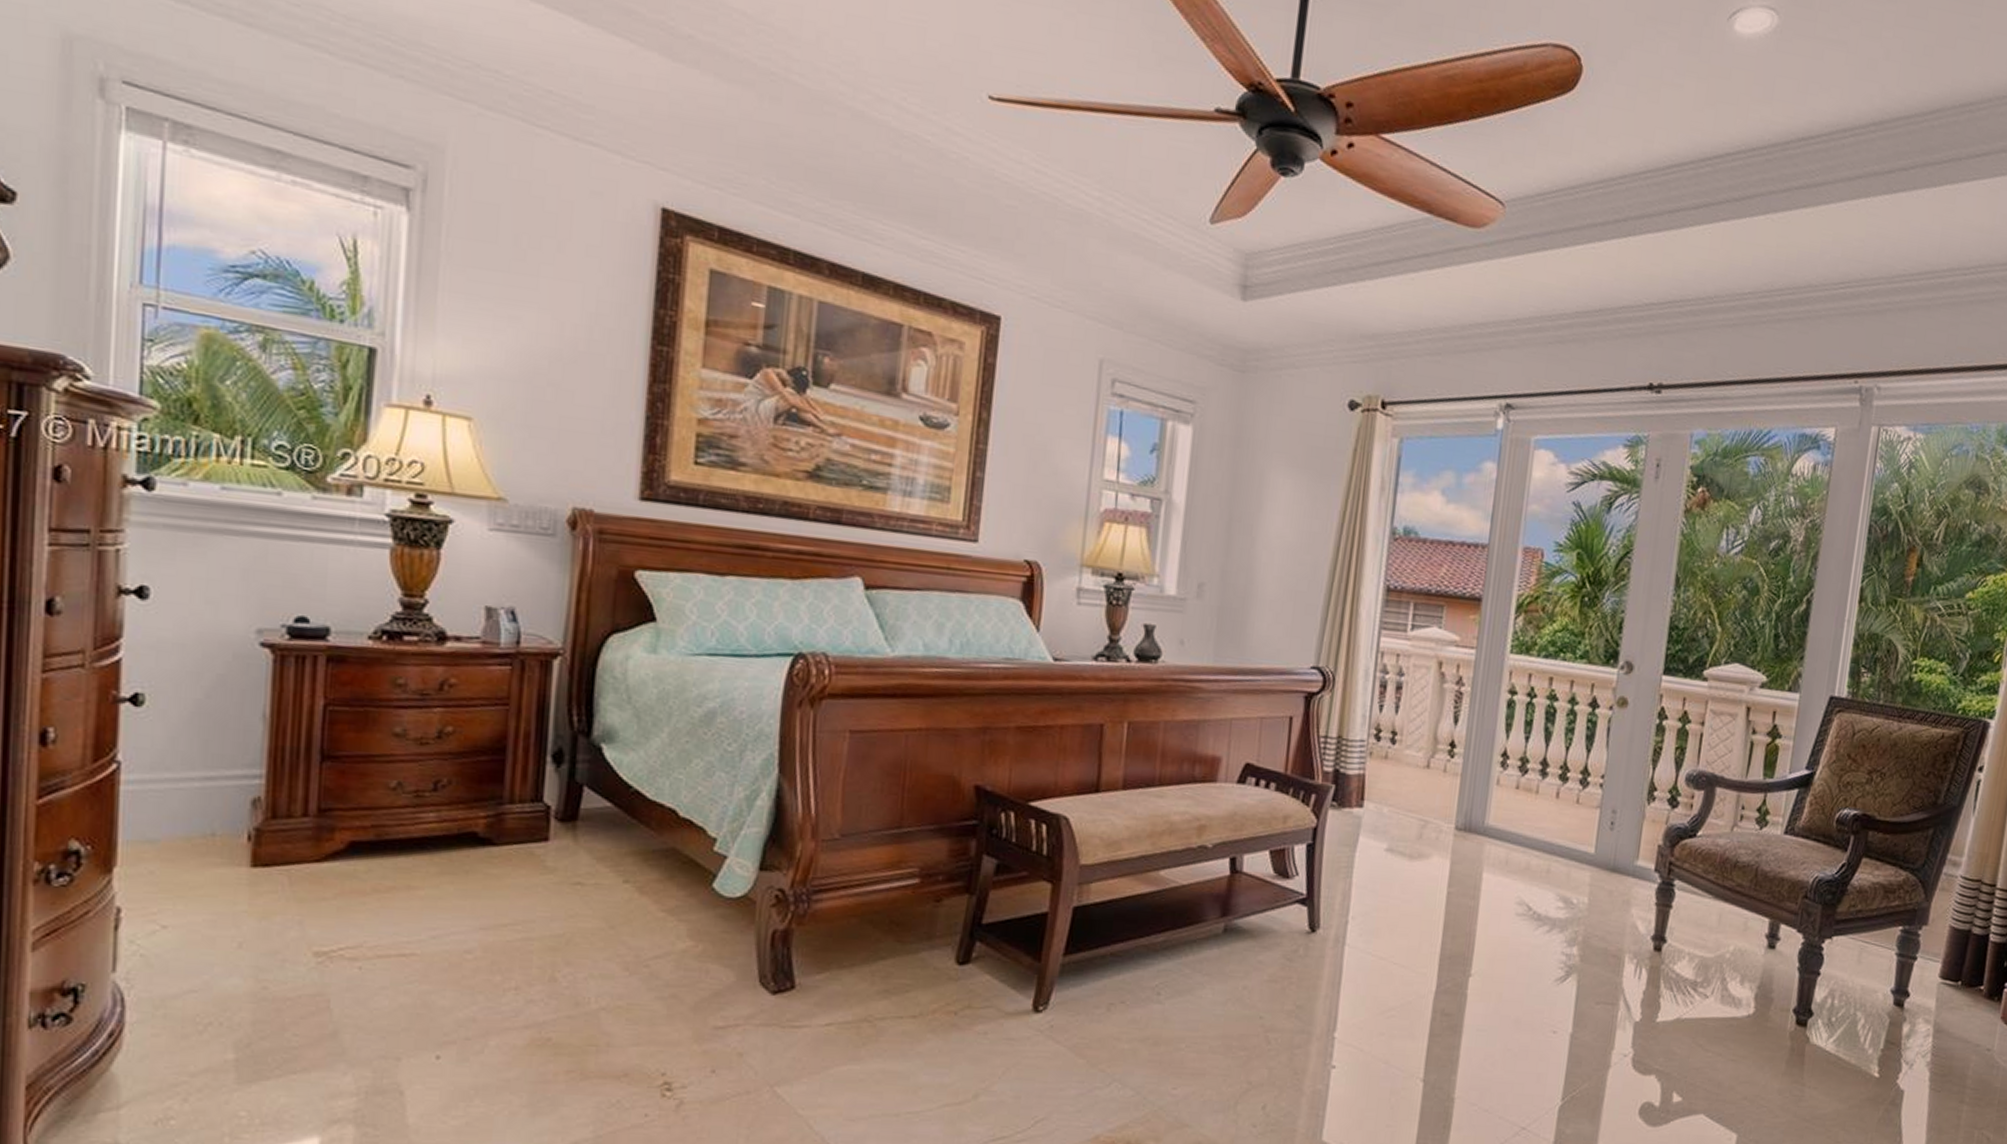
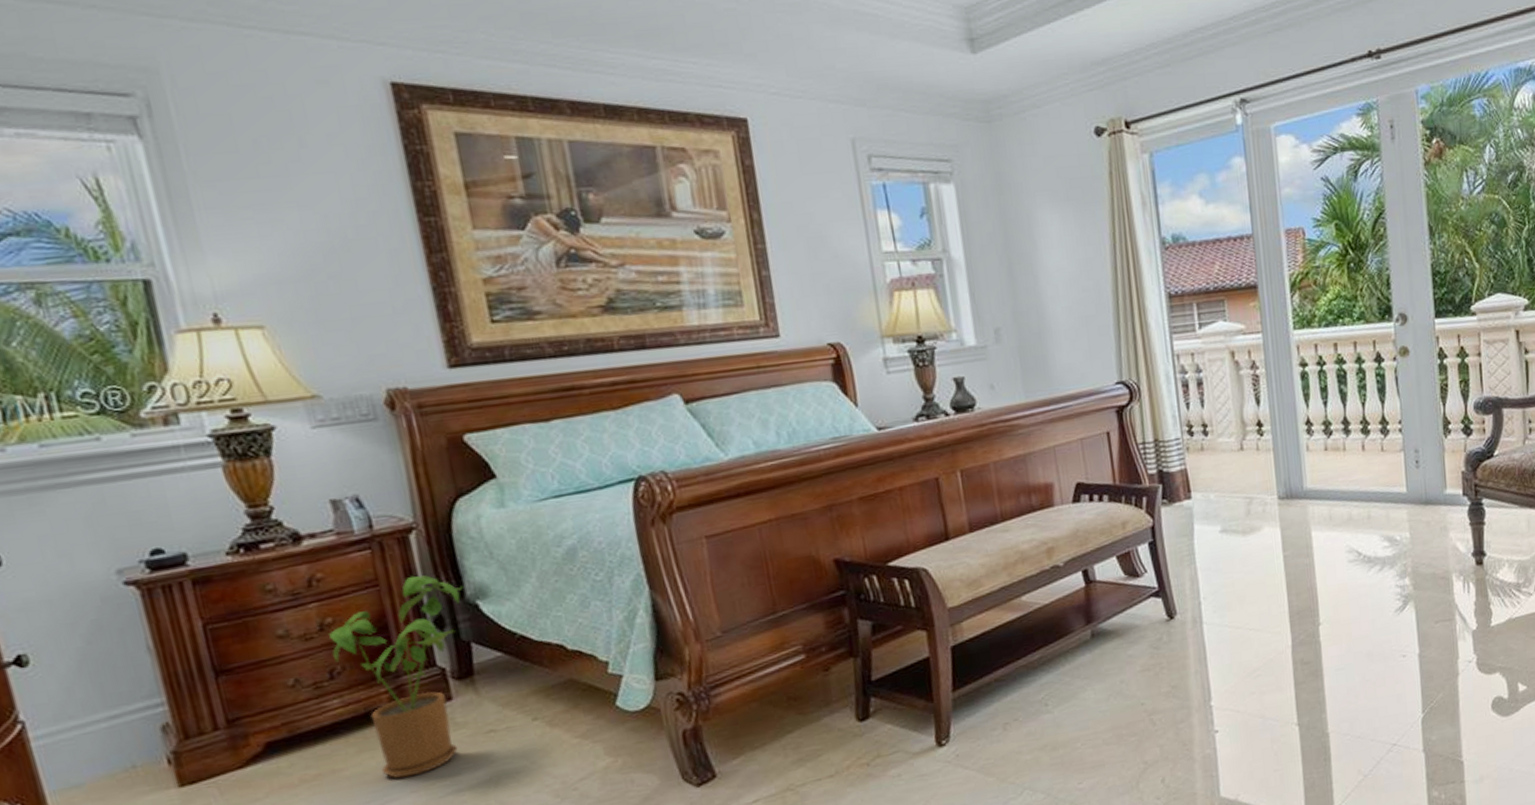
house plant: none [442,702,593,913] -> present [329,575,464,779]

